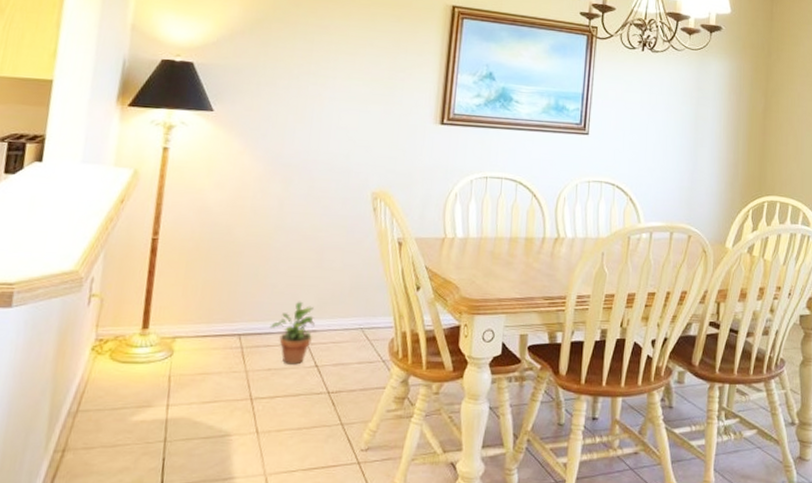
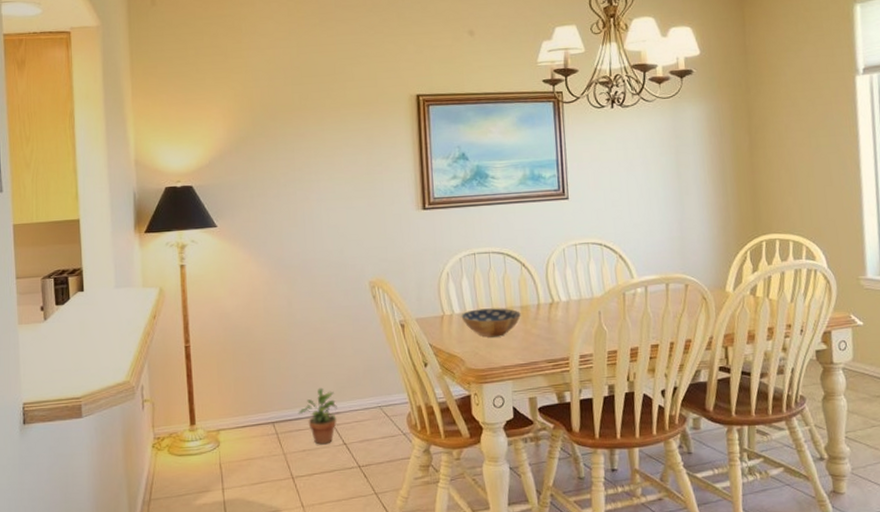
bowl: none [463,235,525,267] -> present [461,308,521,338]

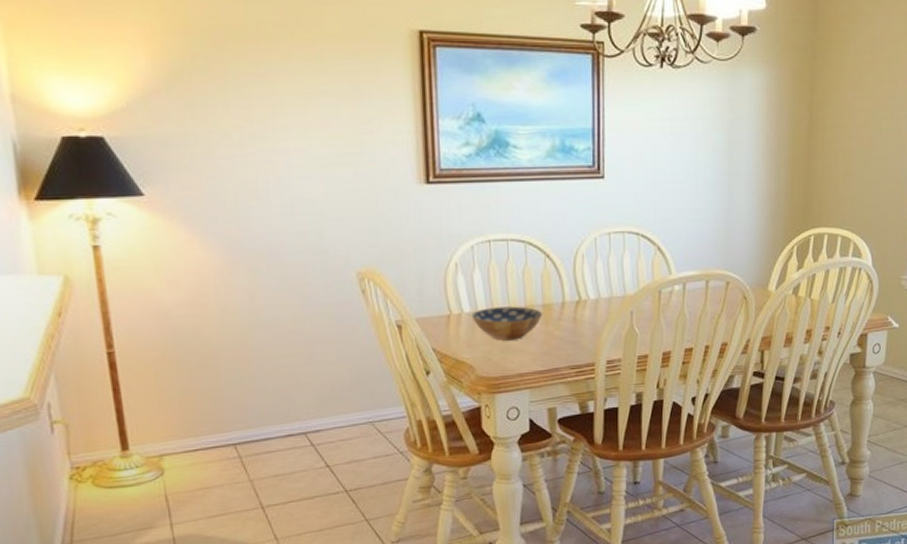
potted plant: present [298,387,338,445] -> none [266,401,318,468]

